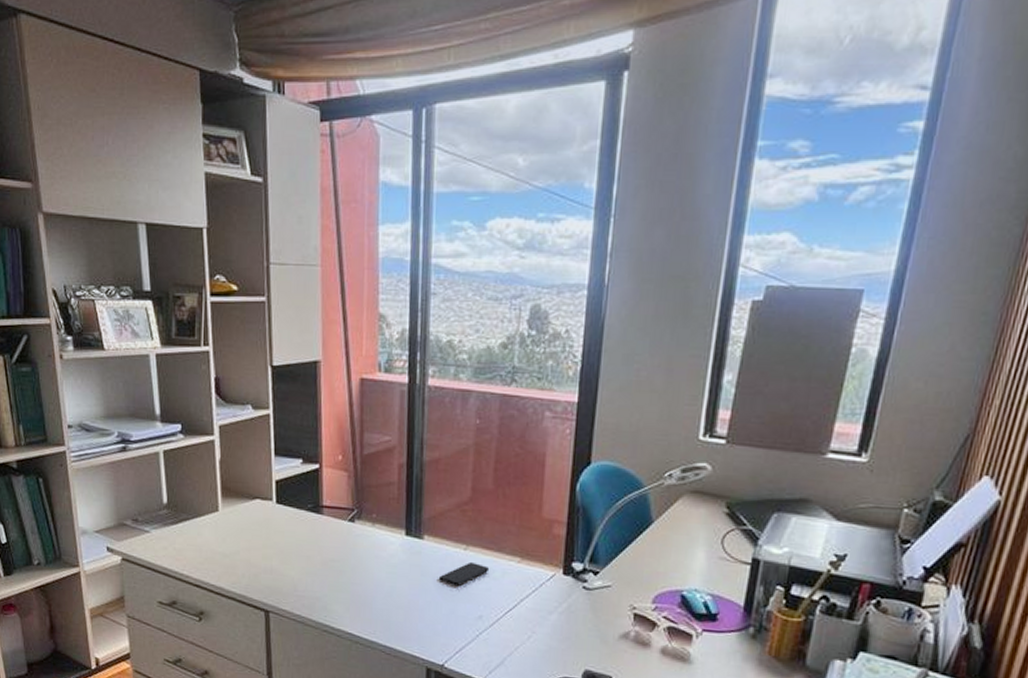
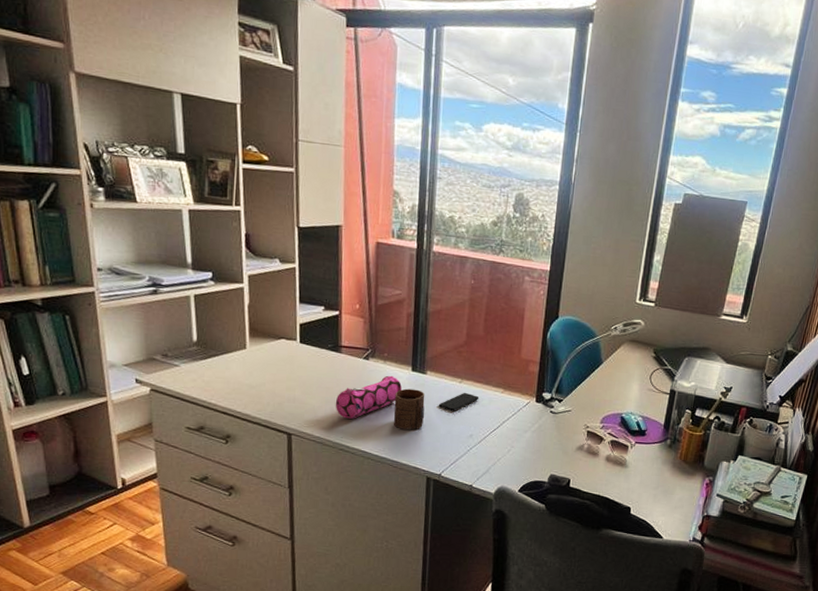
pencil case: none [317,541,395,595] -> present [335,375,403,420]
cup: none [385,557,423,609] -> present [394,388,425,430]

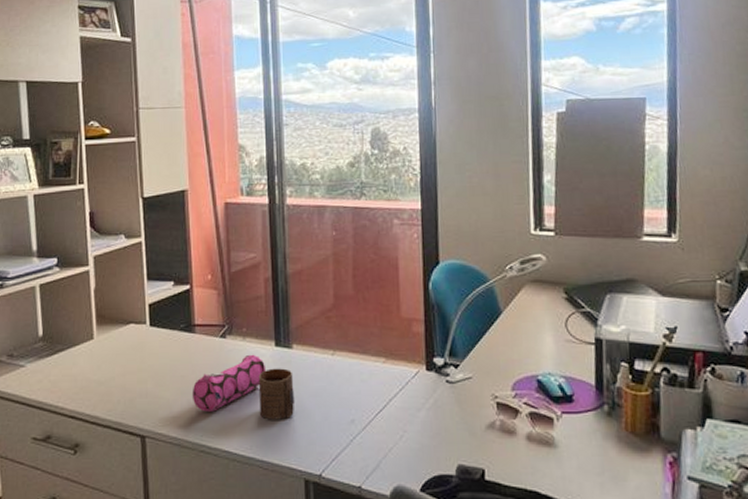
smartphone: present [439,392,479,411] -> none [311,366,357,391]

